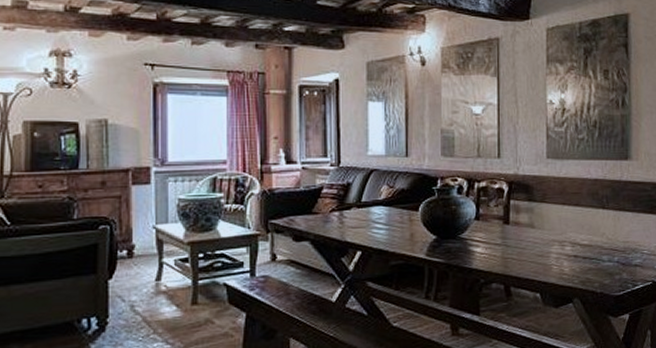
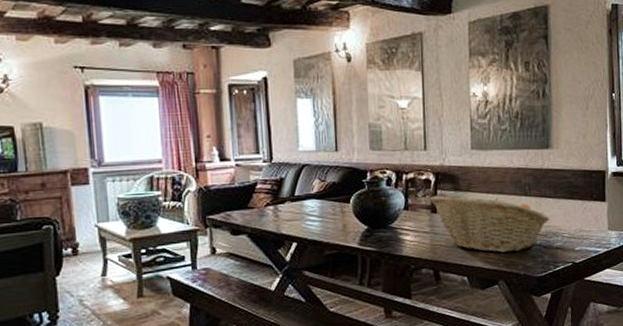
fruit basket: none [502,206,628,268] -> present [430,196,550,253]

